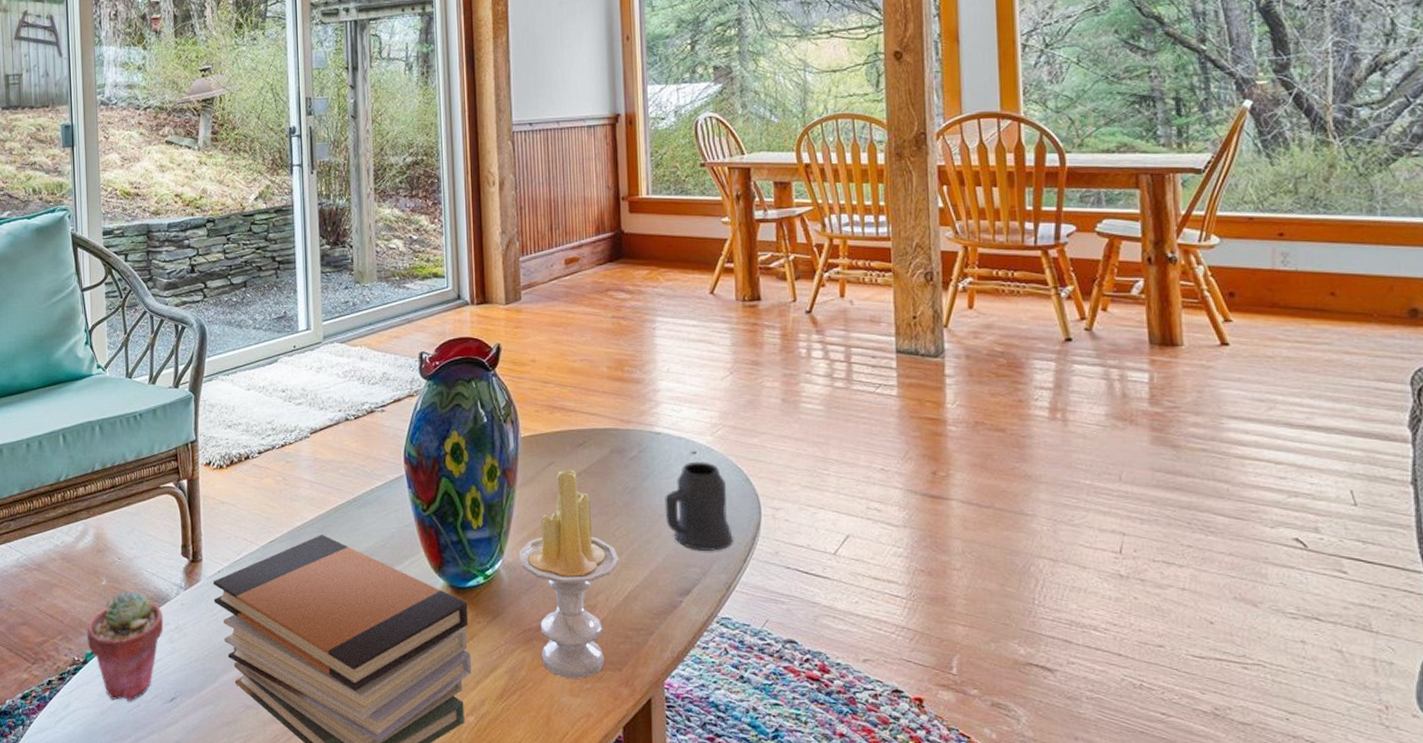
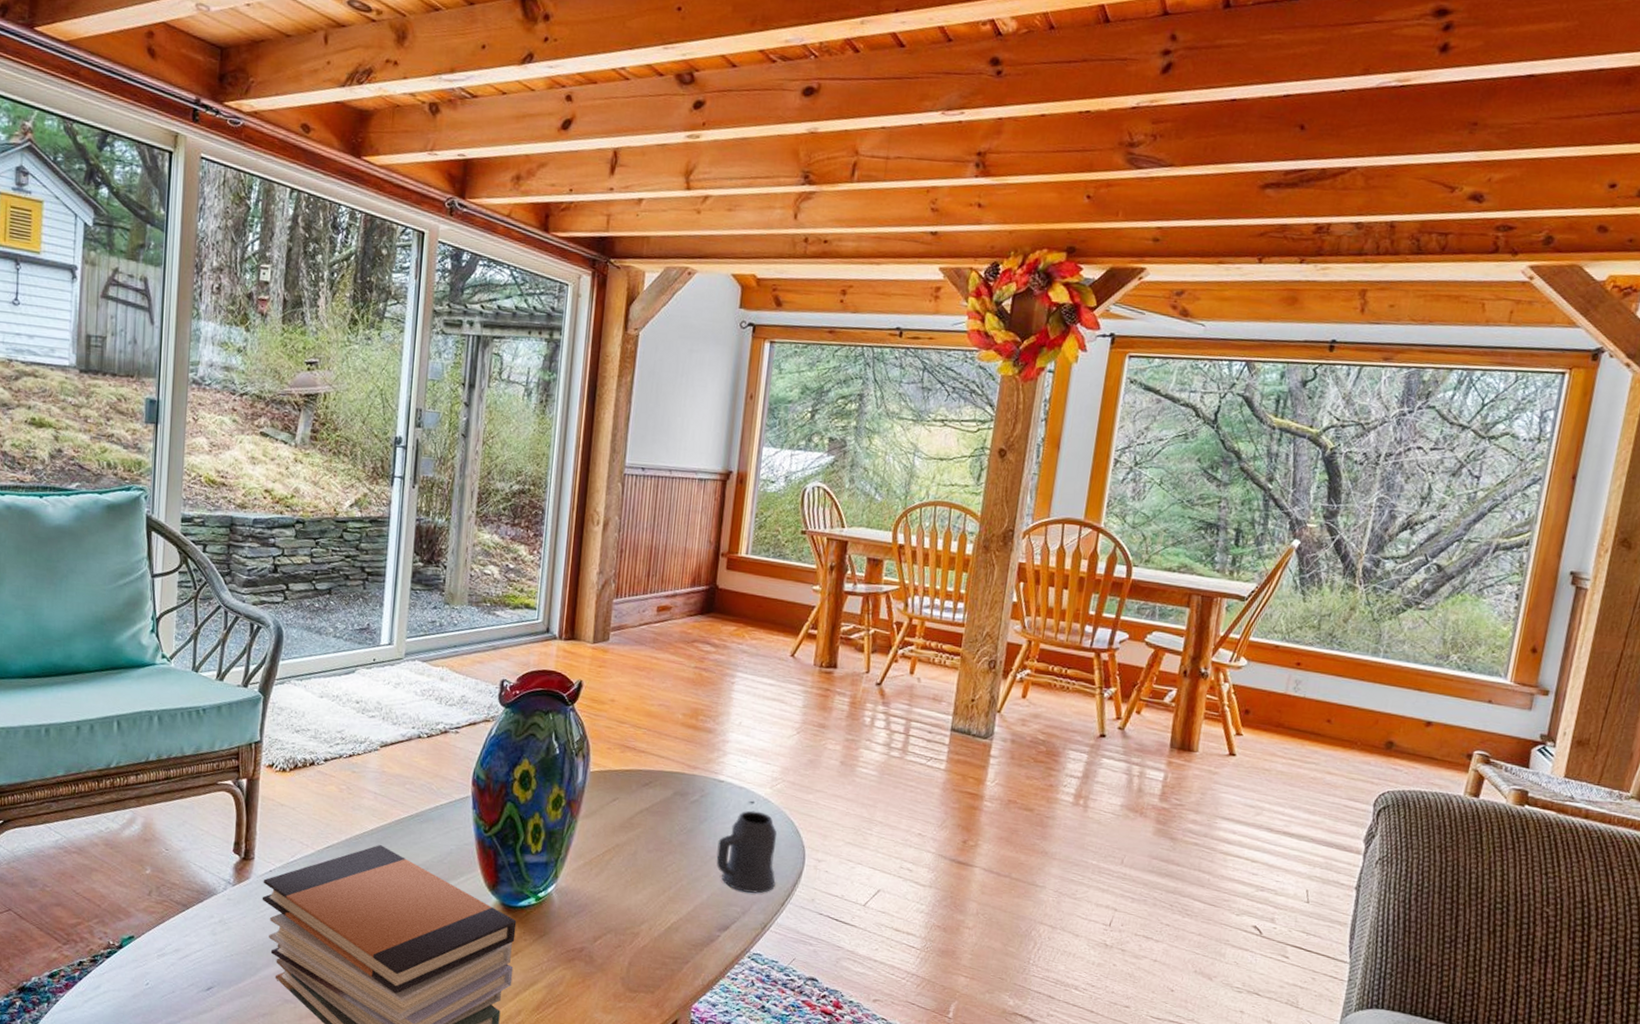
potted succulent: present [86,590,164,702] -> none [124,881,208,988]
candle: present [518,469,619,679] -> none [572,806,667,998]

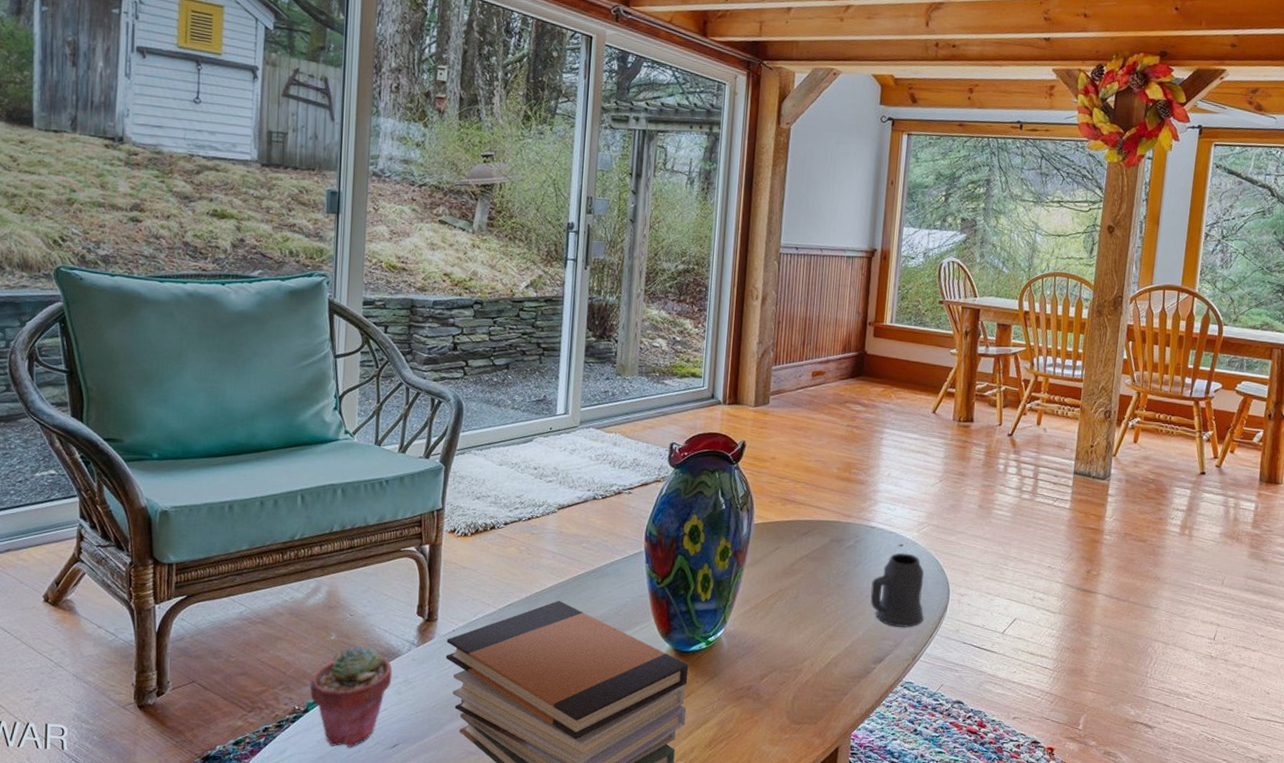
potted succulent: none [124,881,208,988] -> present [309,645,393,748]

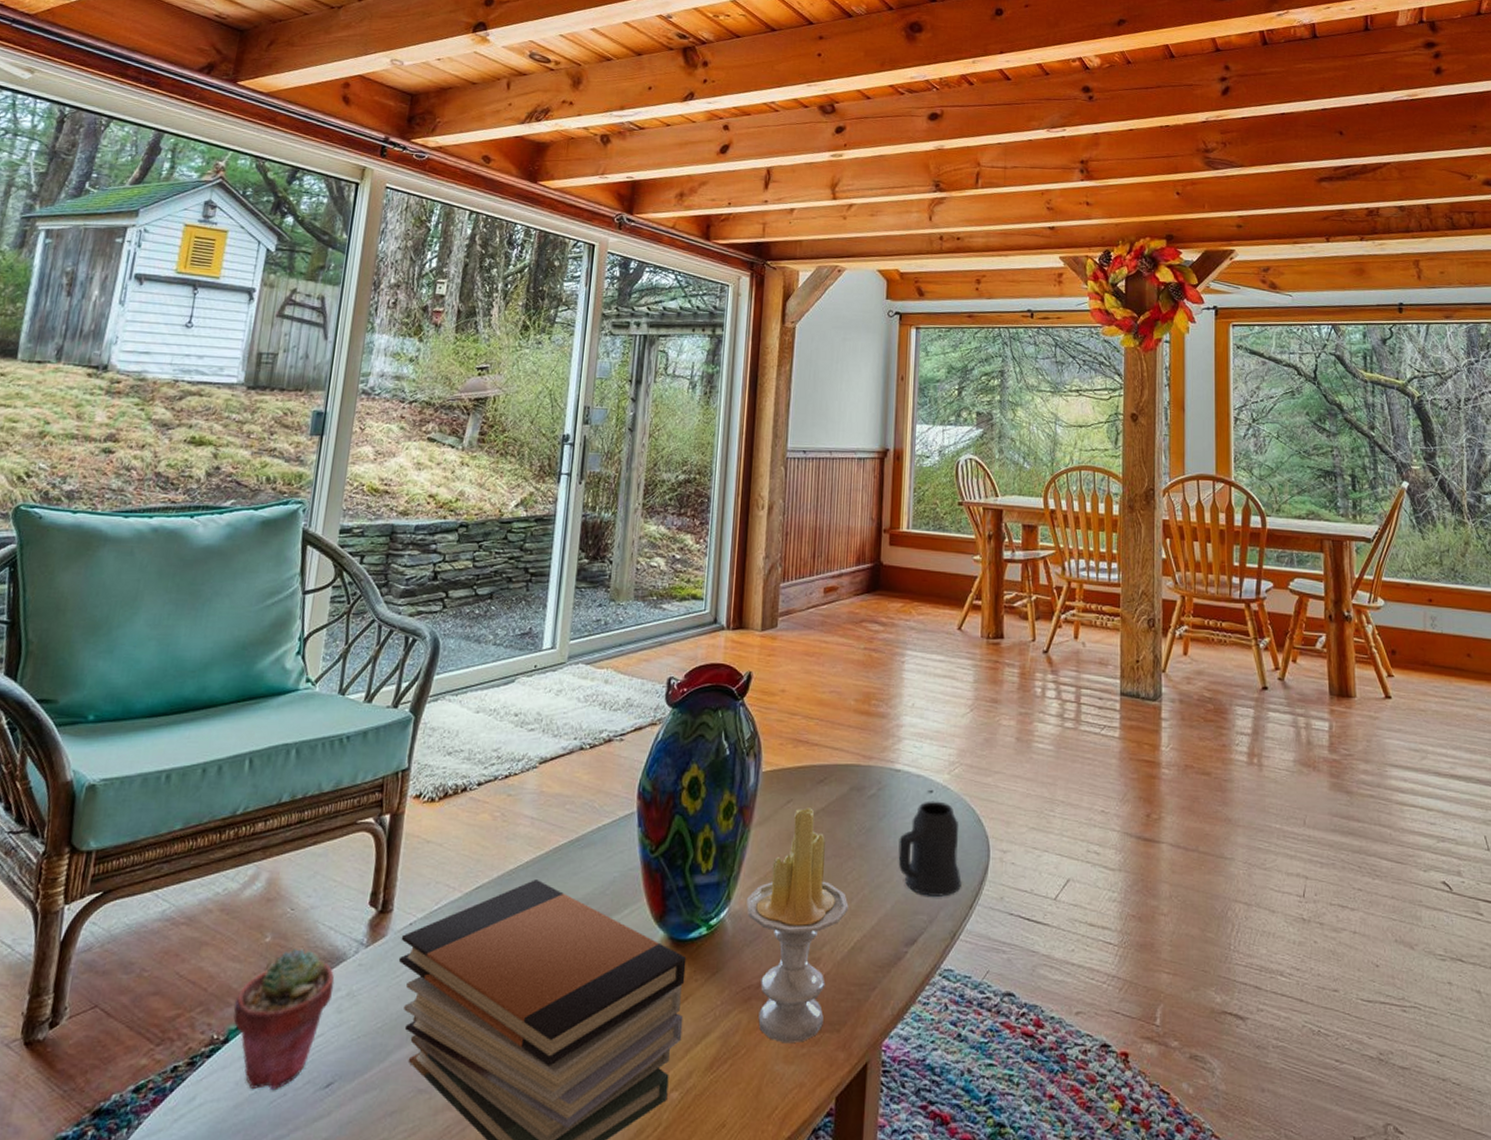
candle: none [739,554,827,731] -> present [746,808,849,1044]

